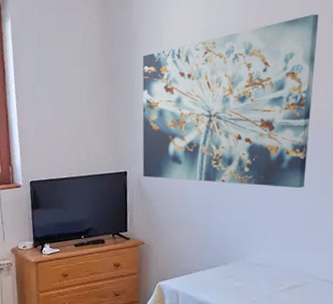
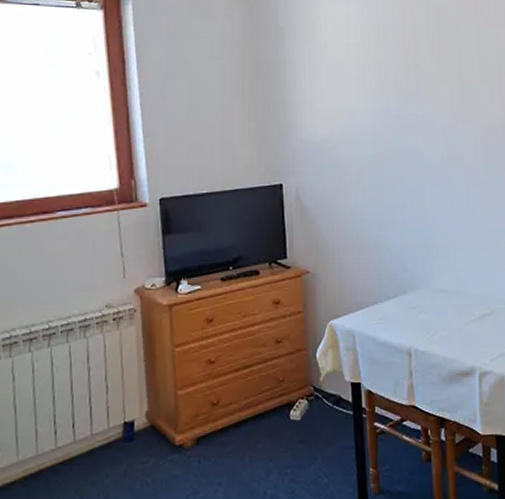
wall art: present [142,14,319,189] -> none [293,15,483,200]

